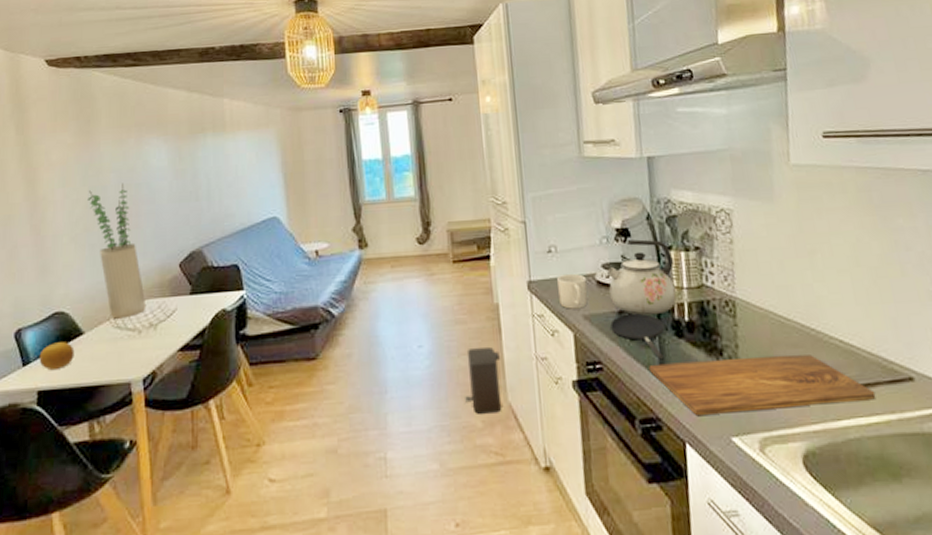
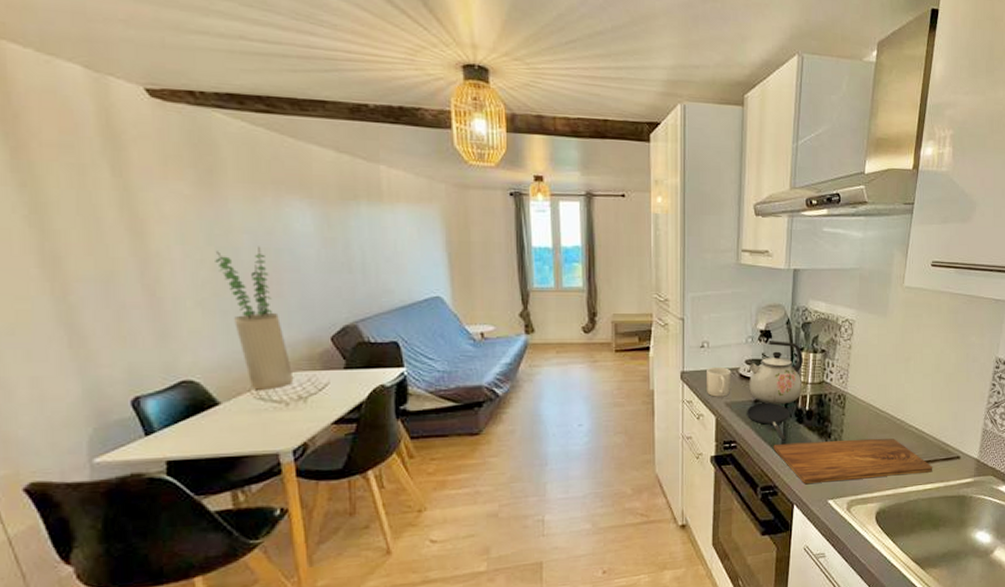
fruit: present [39,342,75,370] -> none [165,412,210,440]
pedal bin: present [463,346,502,414] -> none [617,426,652,483]

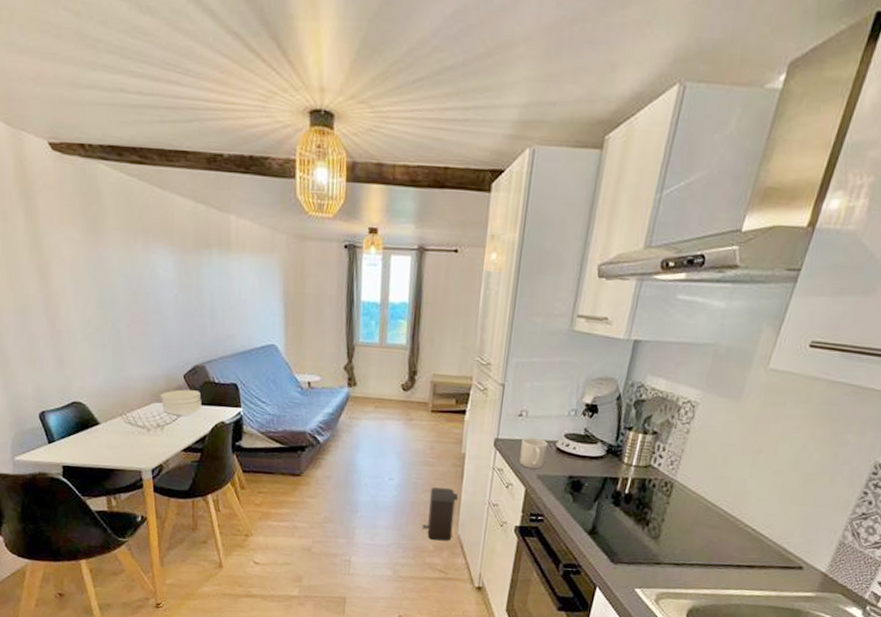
vase: present [215,246,294,392] -> none [98,289,154,417]
bowl: none [301,353,355,386] -> present [160,389,202,417]
pedal bin: none [617,426,652,483] -> present [421,487,459,541]
frying pan: present [747,402,789,440] -> none [559,479,606,520]
kettle: present [749,341,803,405] -> none [565,416,630,485]
cutting board: present [773,438,933,485] -> none [582,523,766,579]

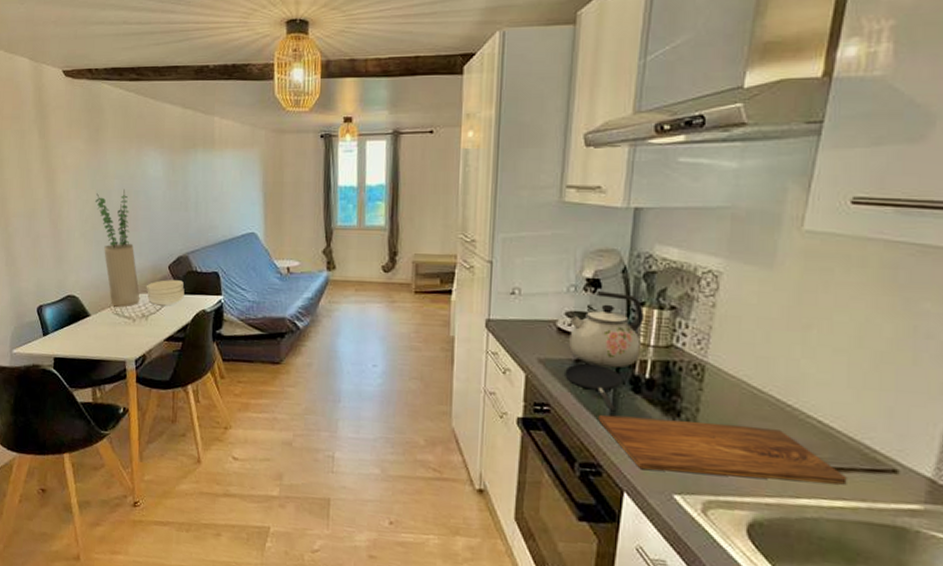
vase: none [98,289,154,417] -> present [95,189,140,308]
pedal bin: present [421,487,459,541] -> none [410,374,450,435]
mug: present [519,437,548,469] -> none [516,316,547,352]
frying pan: none [559,479,606,520] -> present [565,363,622,410]
kettle: none [565,416,630,485] -> present [569,291,643,369]
cutting board: none [582,523,766,579] -> present [598,414,847,485]

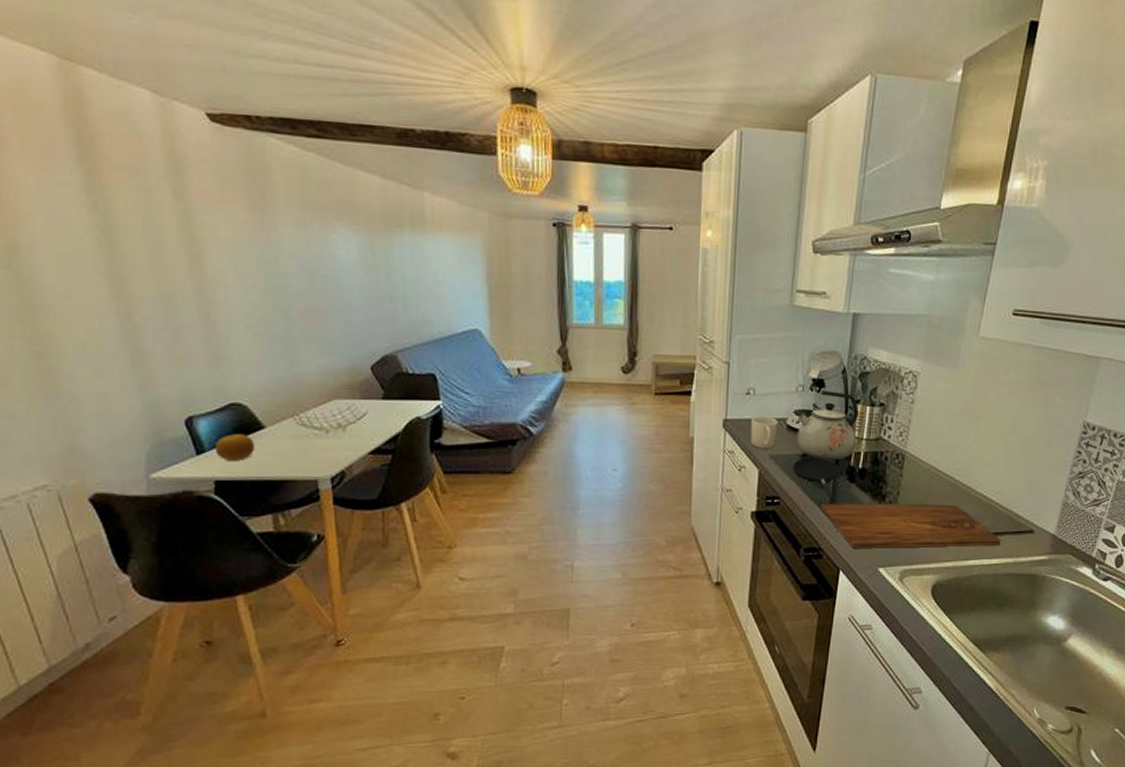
fruit: none [55,320,83,342] -> present [215,434,255,461]
vase: present [95,189,140,308] -> none [265,272,335,418]
bowl: present [146,280,185,307] -> none [341,383,393,415]
mug: none [516,316,547,352] -> present [750,415,778,449]

